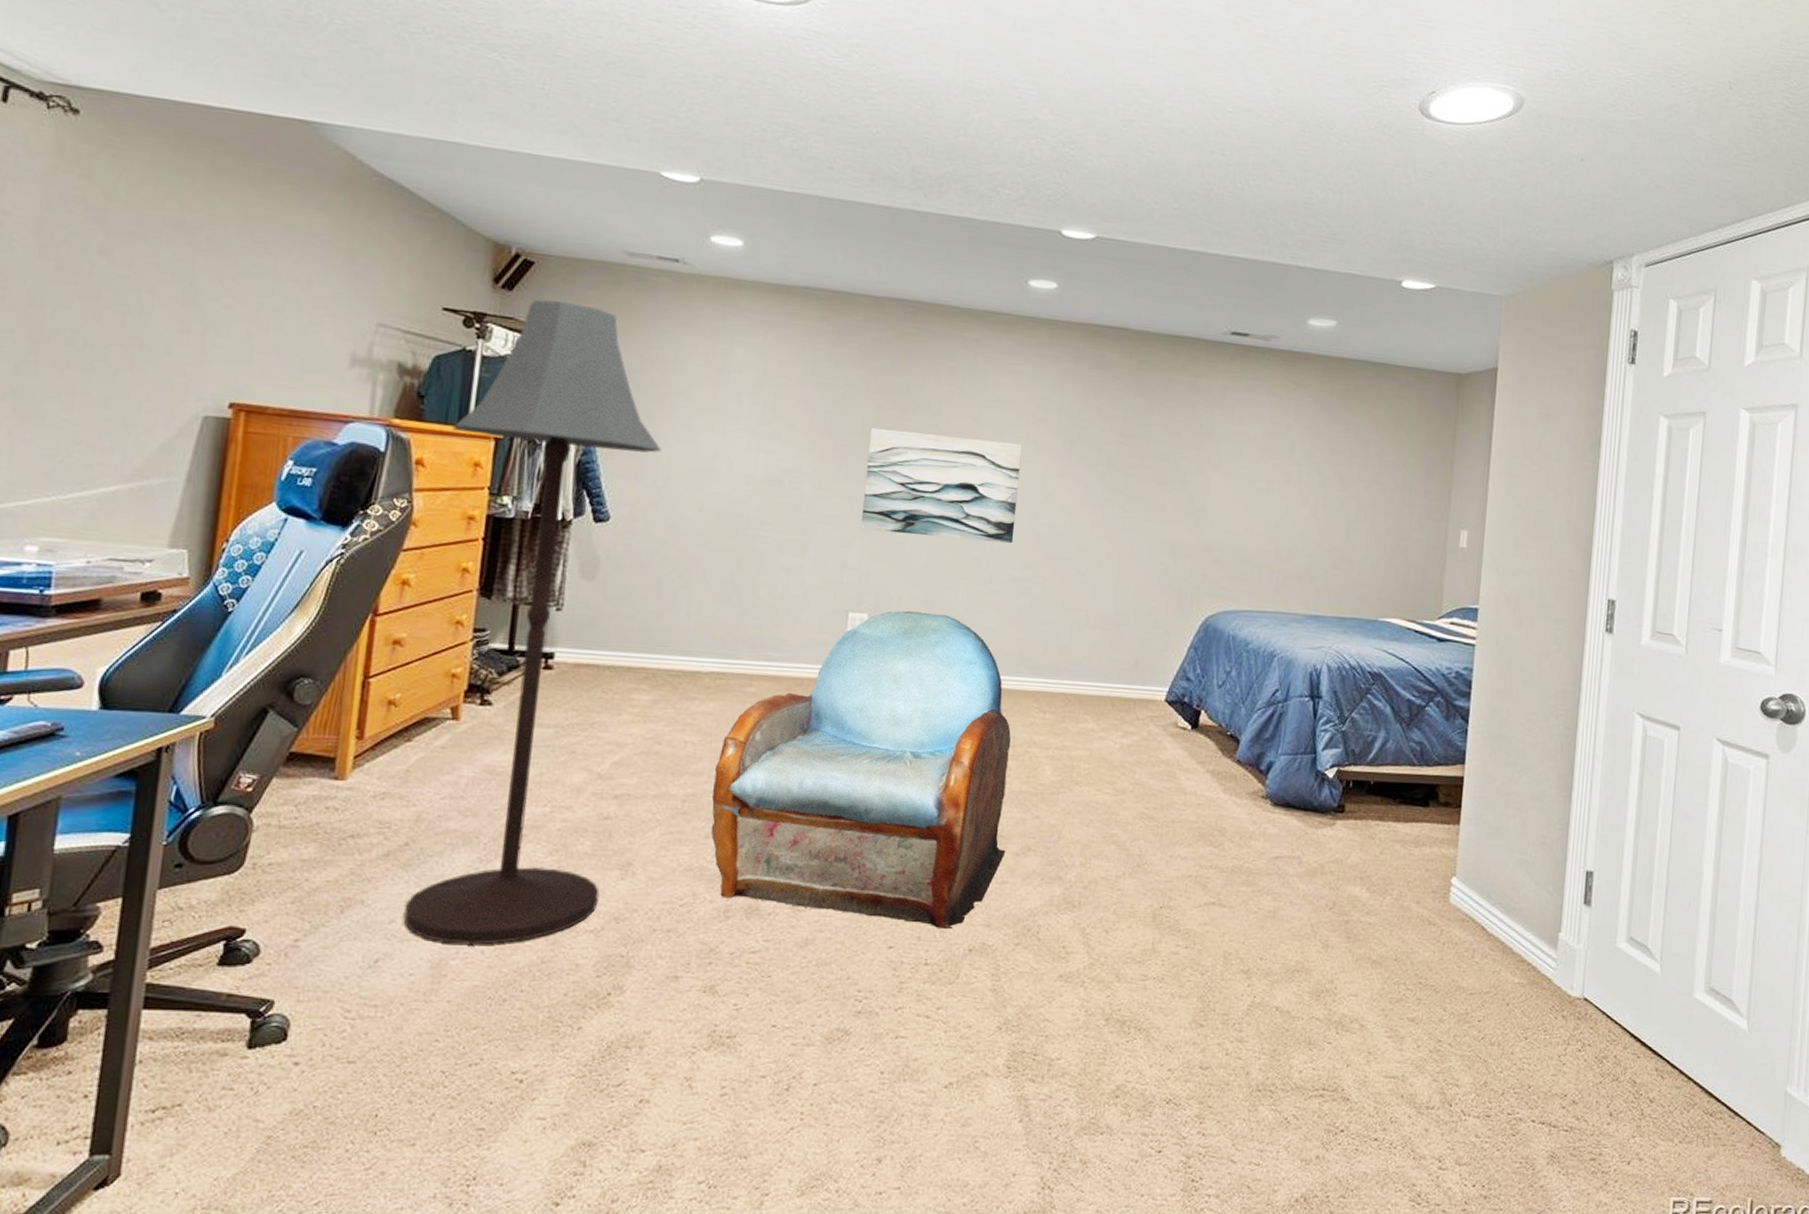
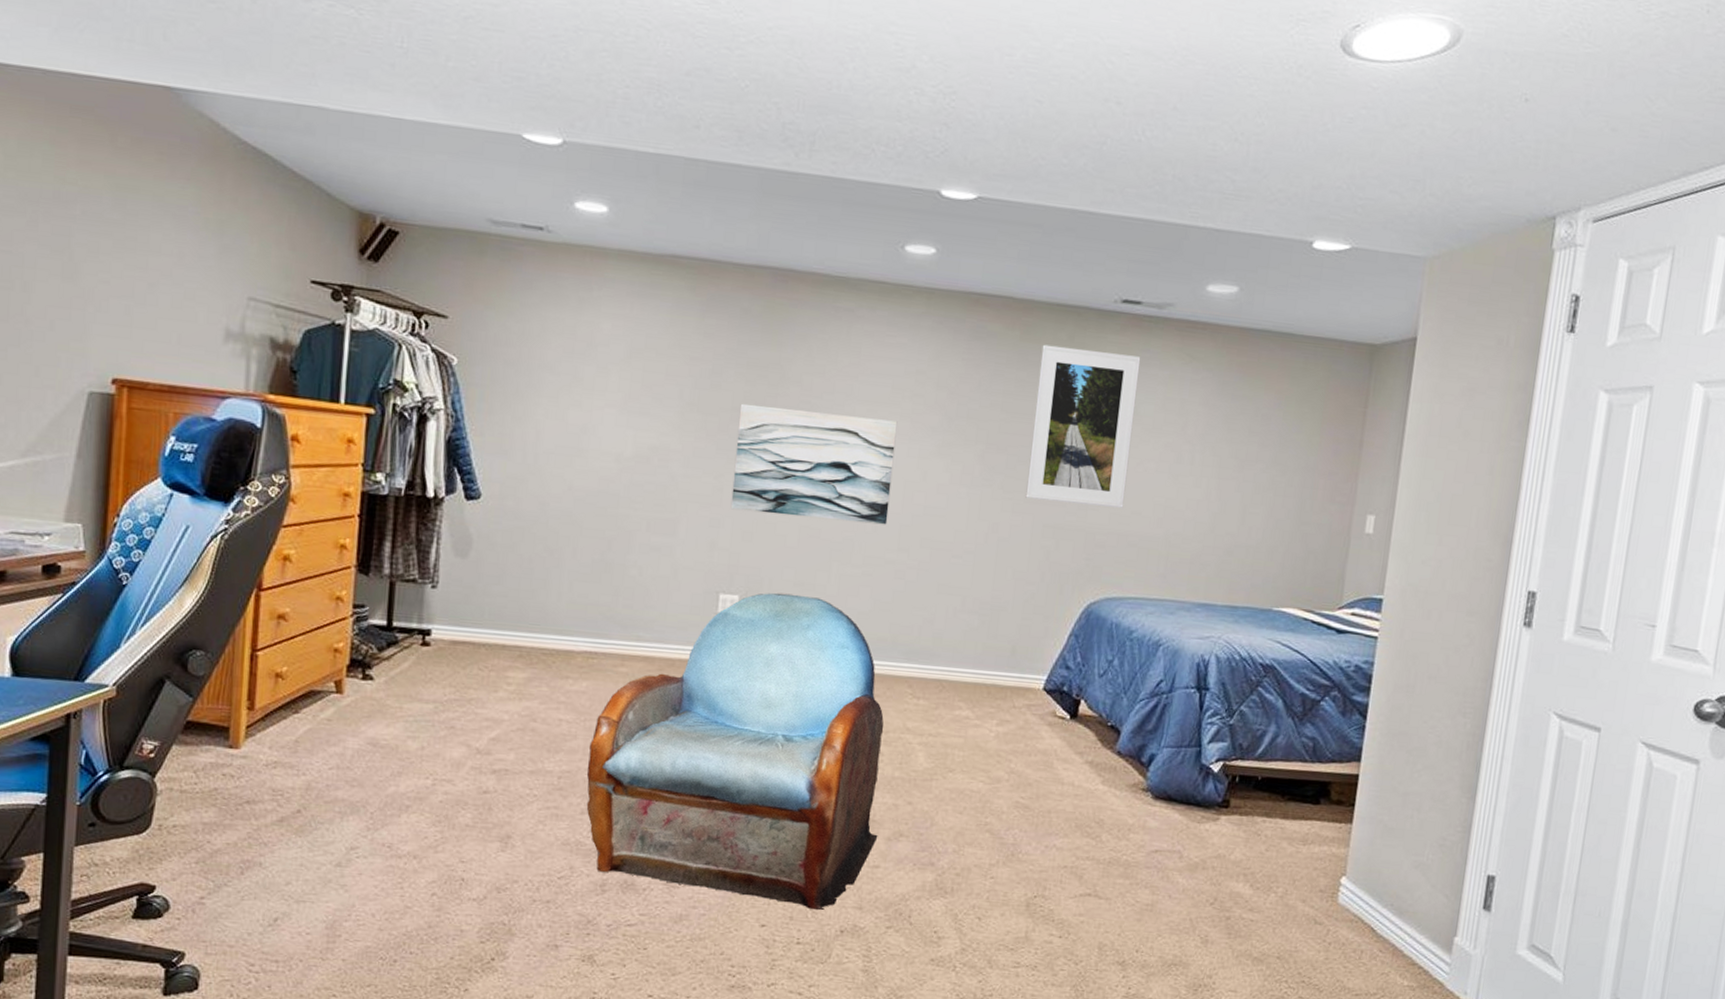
floor lamp: present [403,299,662,946] -> none [299,271,530,909]
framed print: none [1145,372,1250,526] -> present [1025,344,1141,509]

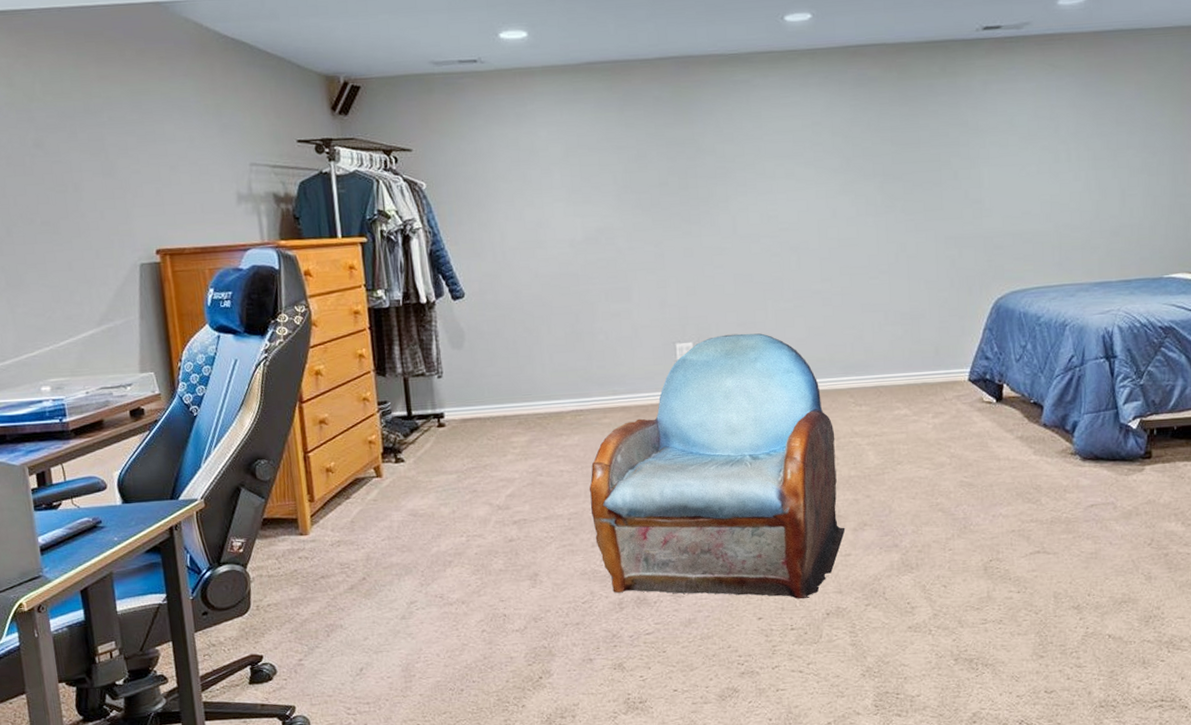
wall art: present [730,403,898,525] -> none [666,170,809,271]
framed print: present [1025,344,1141,509] -> none [918,74,1014,217]

